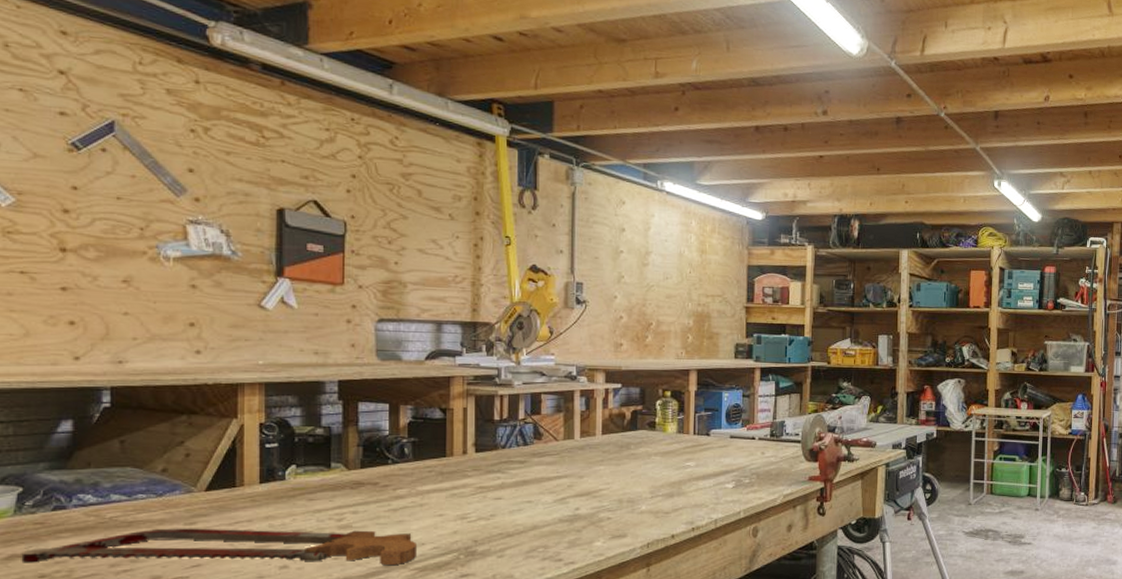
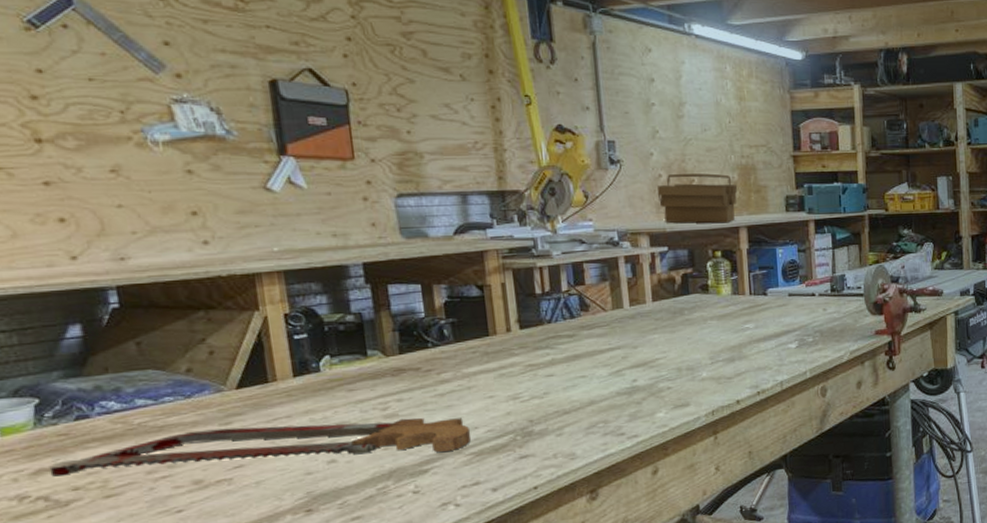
tool box: none [616,317,692,366] -> present [657,173,738,224]

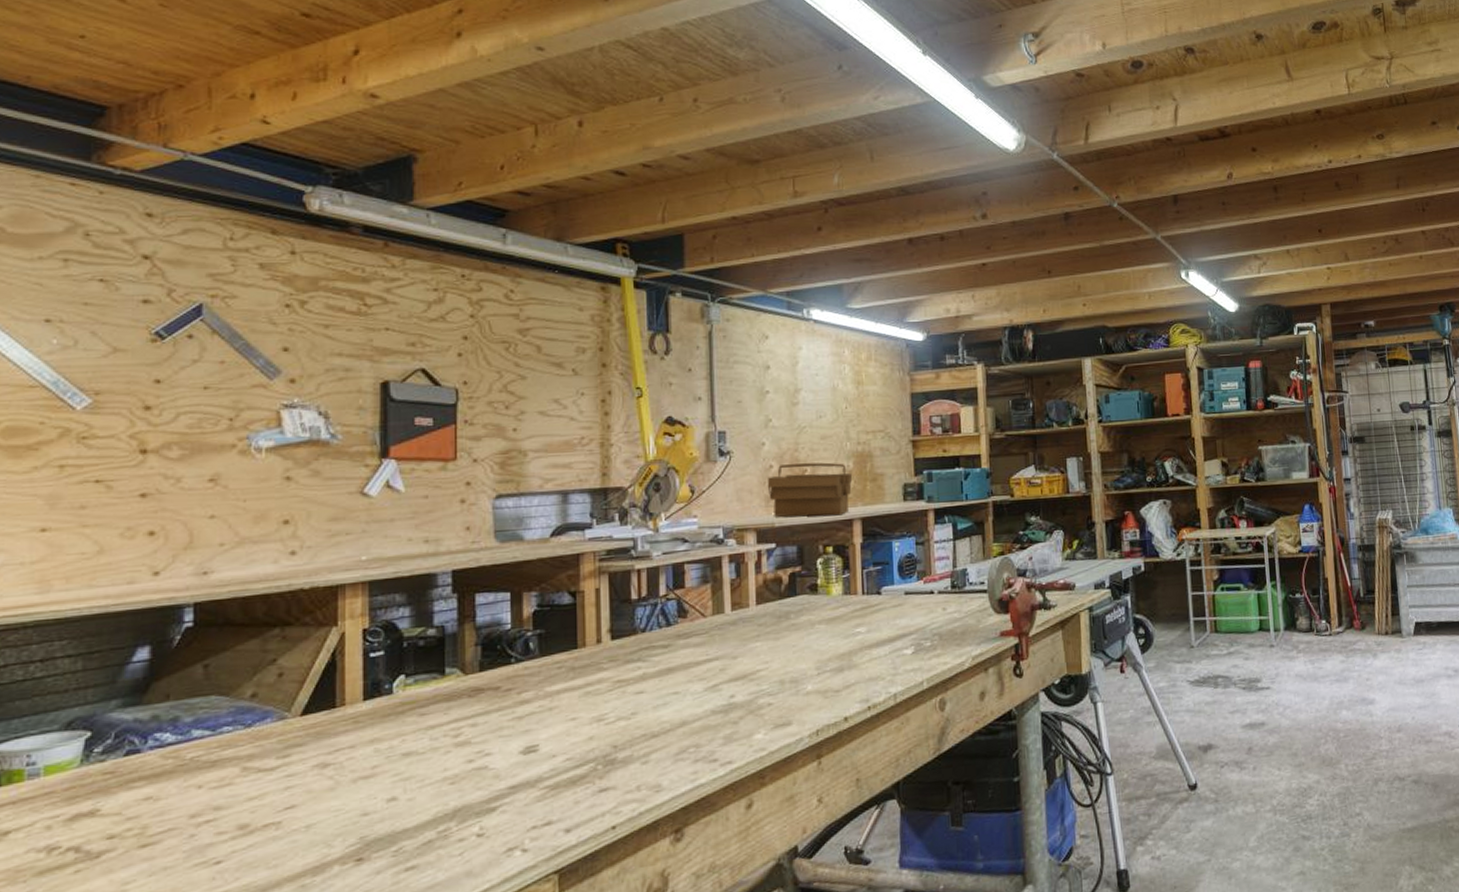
saw: present [49,418,472,476] -> none [87,744,548,822]

